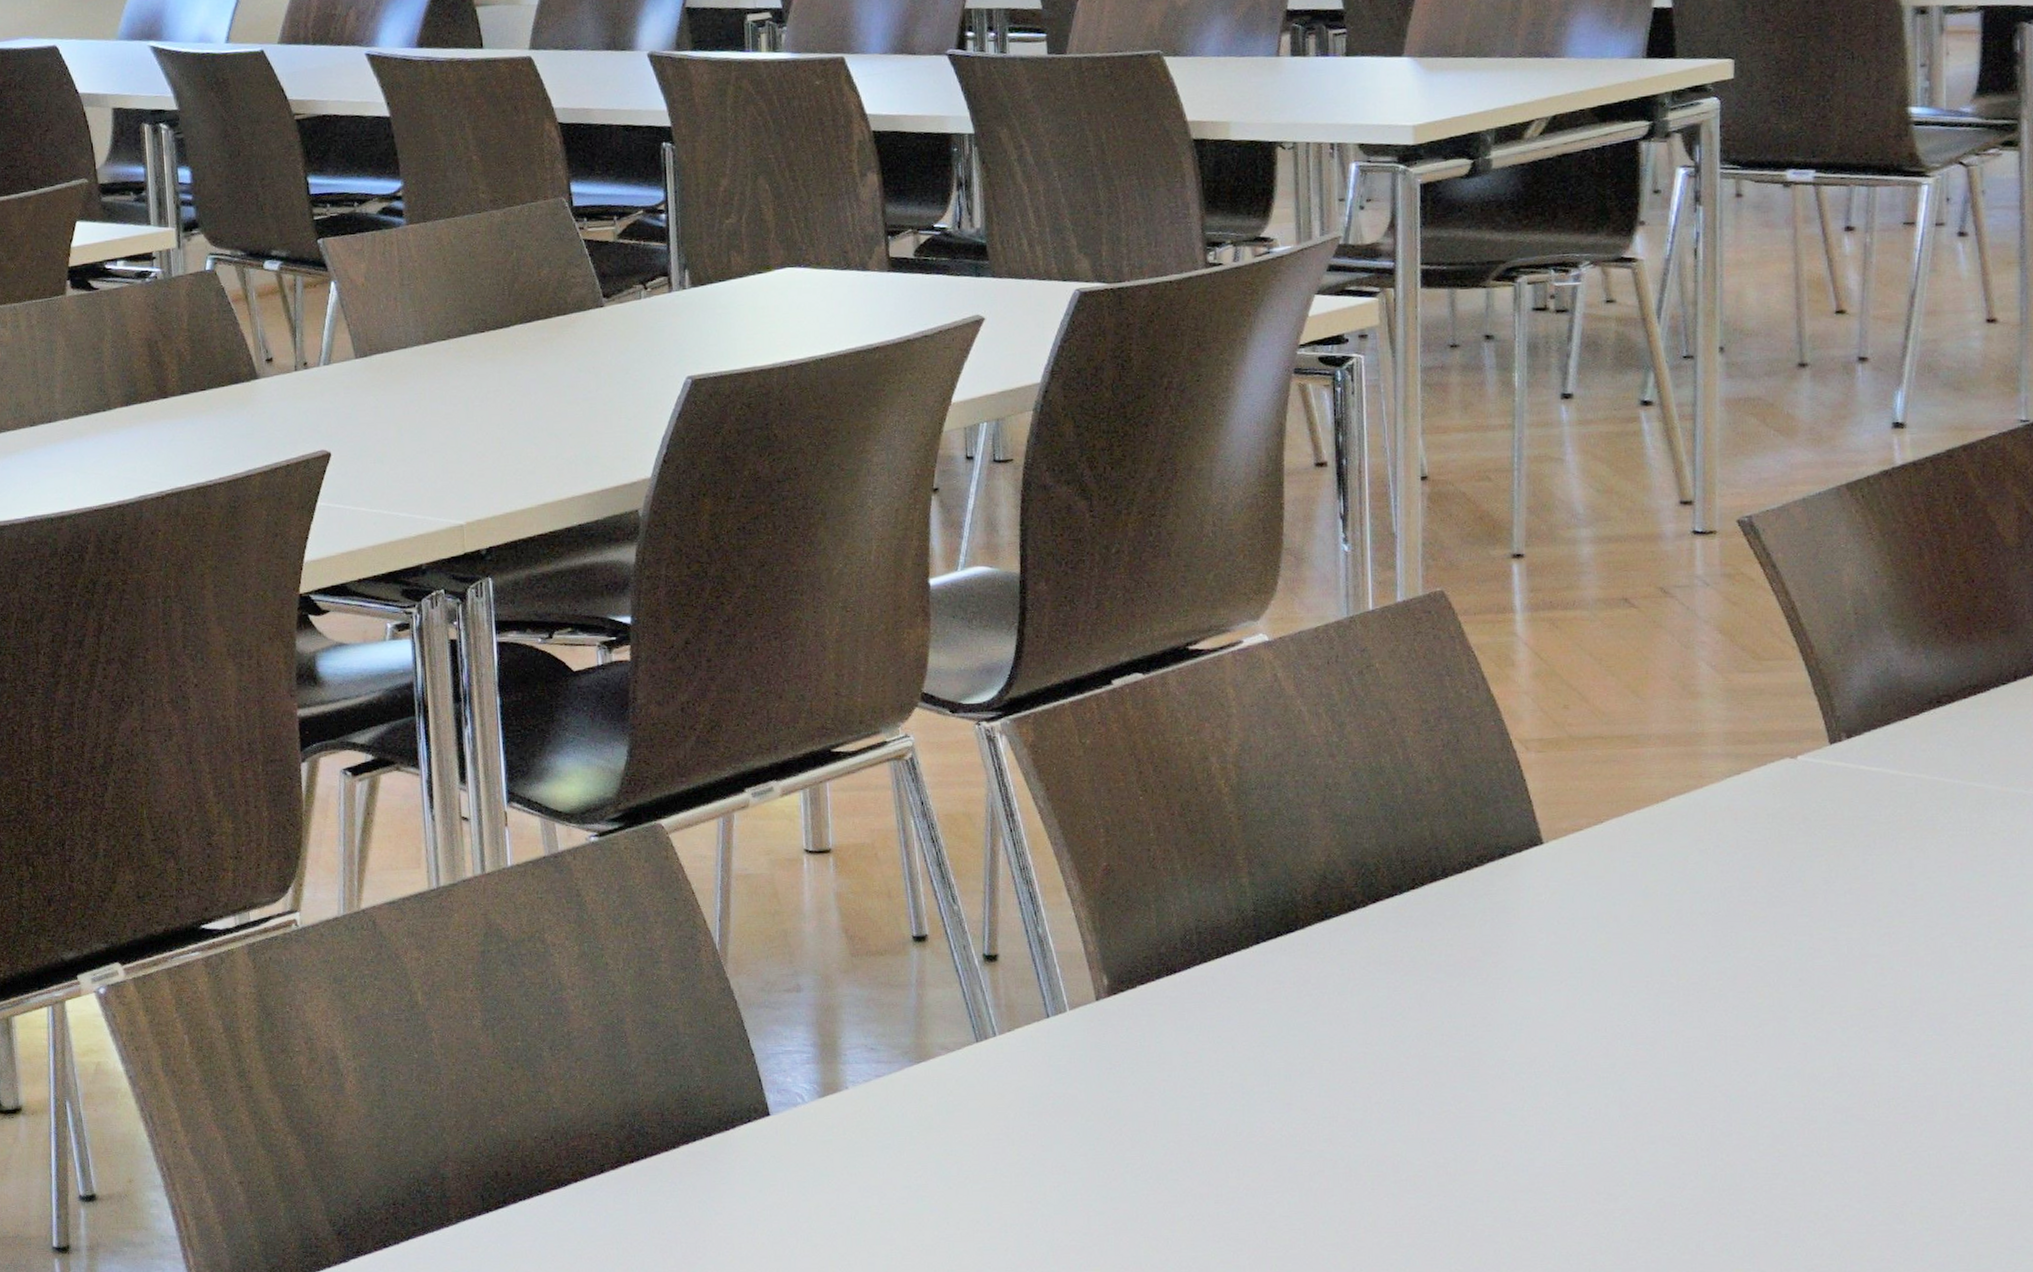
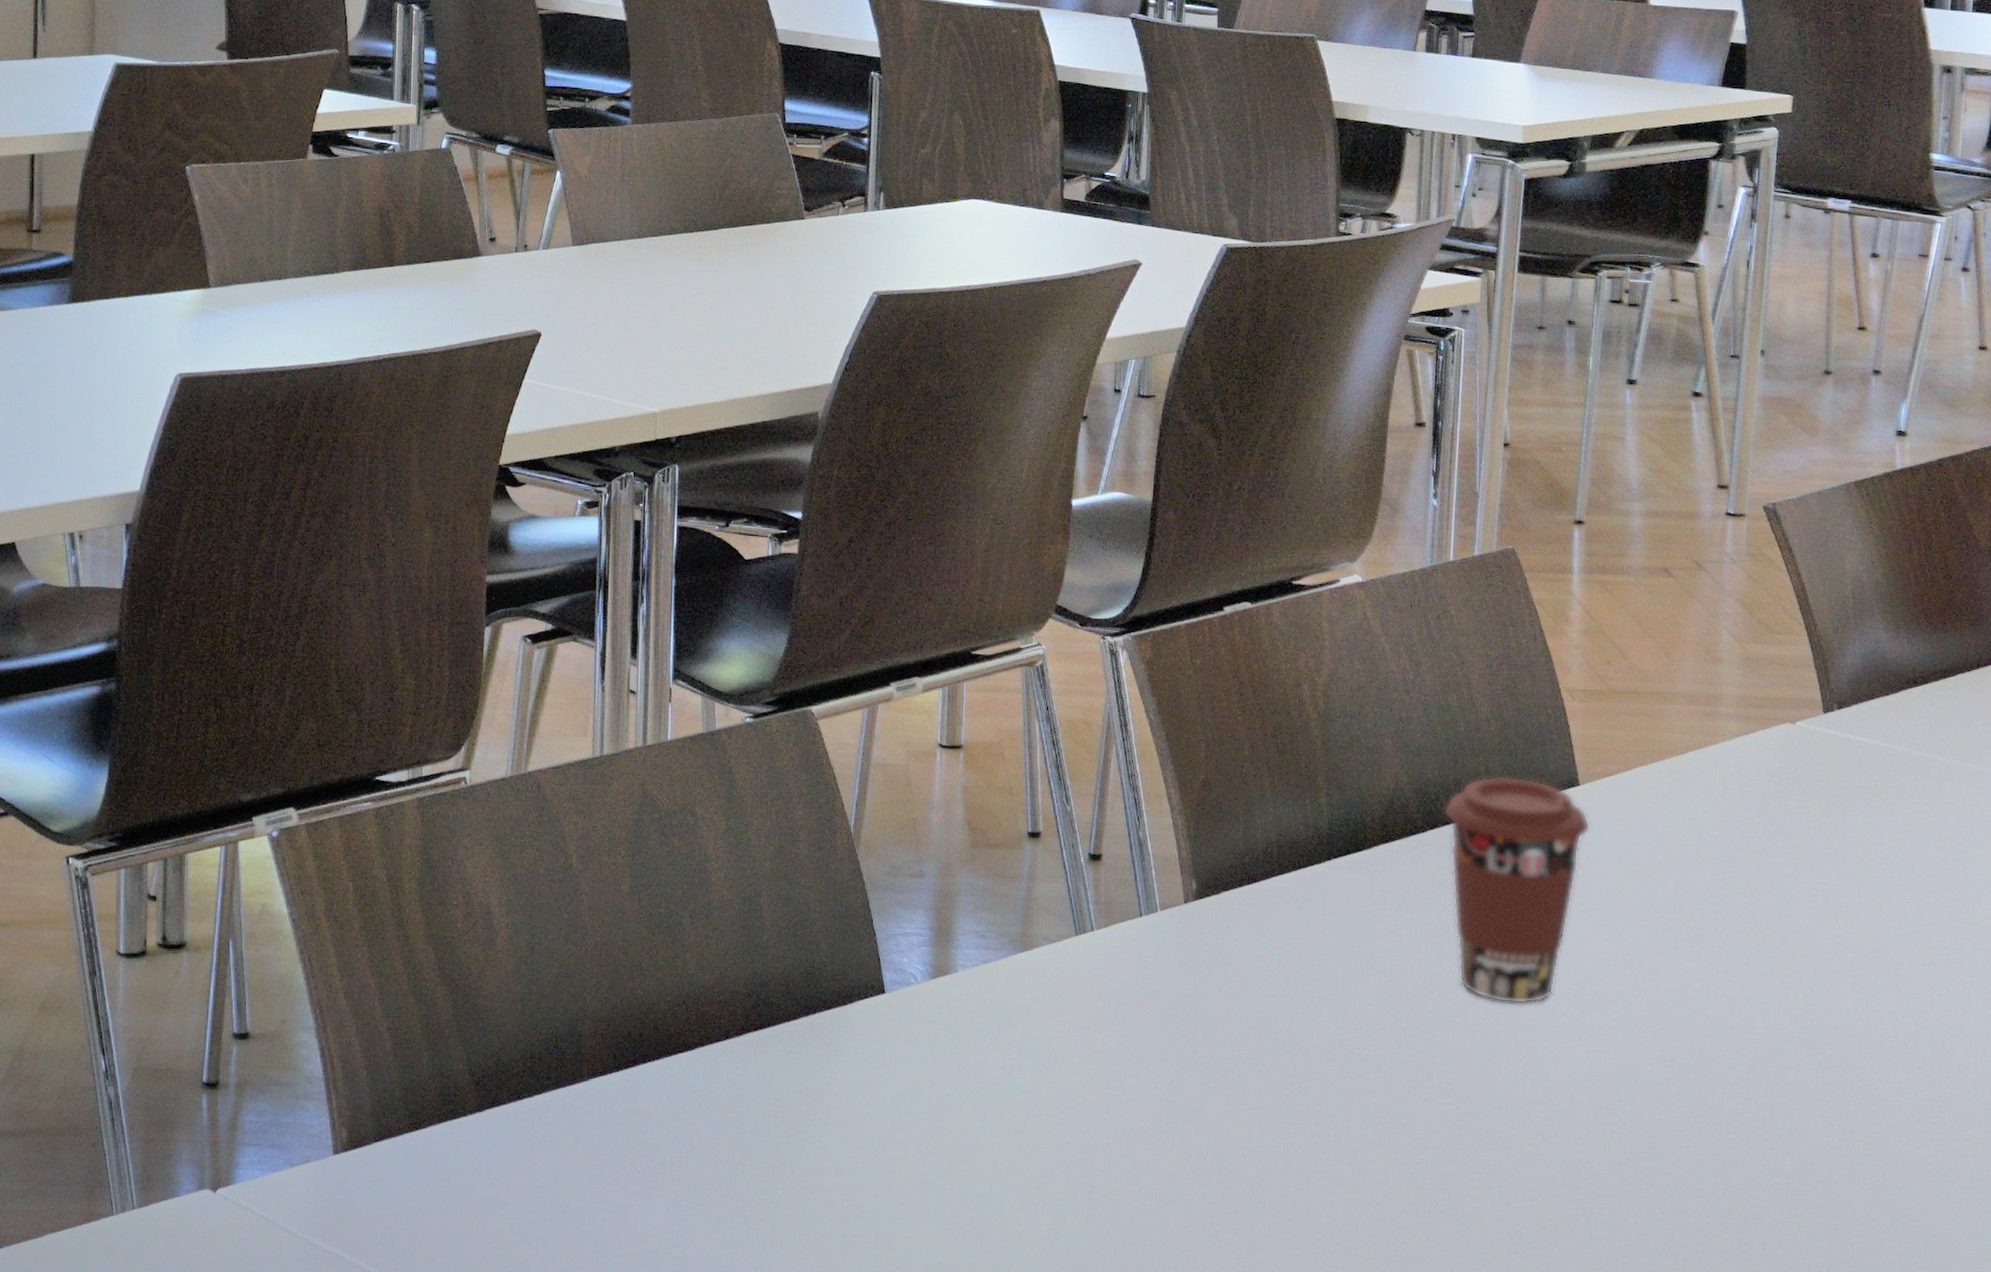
coffee cup: none [1385,839,1561,1087] -> present [1443,776,1591,1004]

